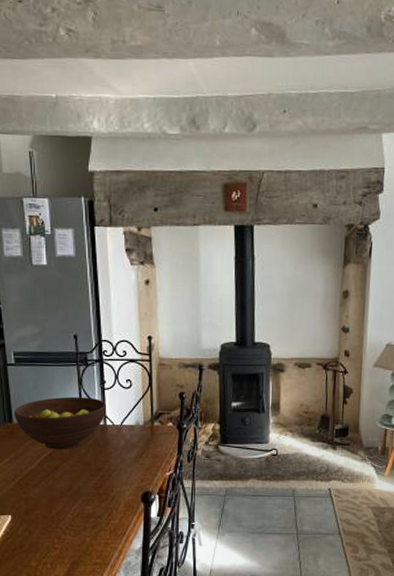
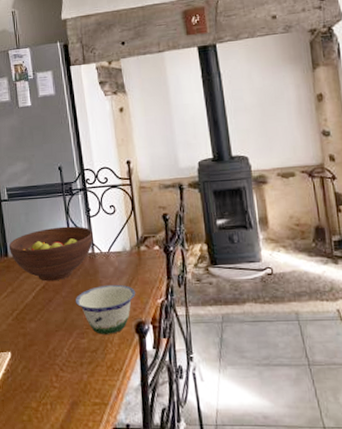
bowl: none [82,456,145,502] -> present [75,284,136,334]

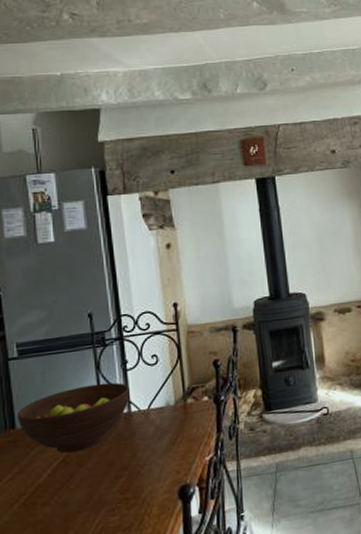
bowl: present [75,284,136,334] -> none [104,445,180,508]

